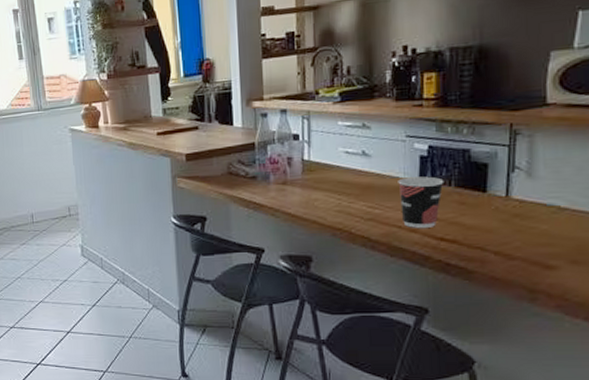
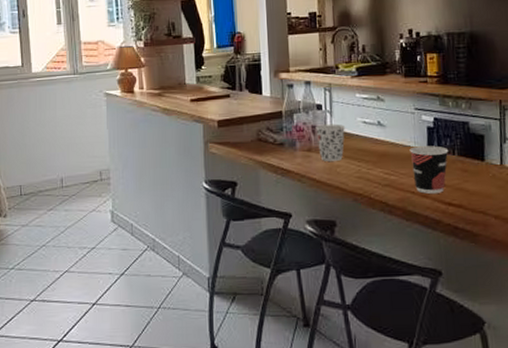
cup: none [292,154,326,196] -> present [316,124,346,162]

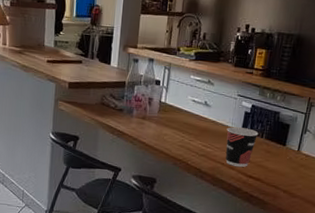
cup: present [316,124,346,162] -> none [151,98,178,131]

